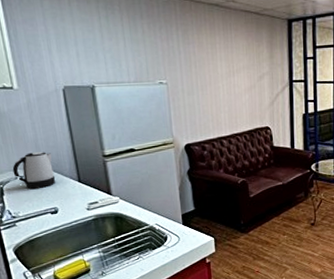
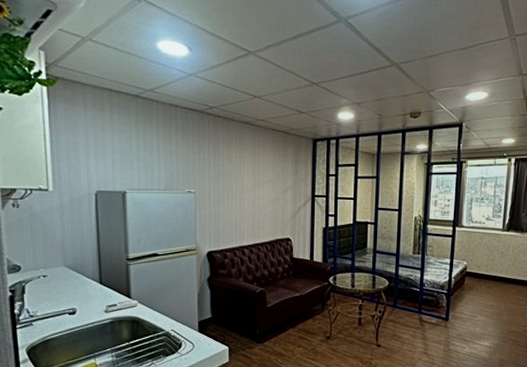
kettle: present [12,152,56,189] -> none [37,252,78,288]

